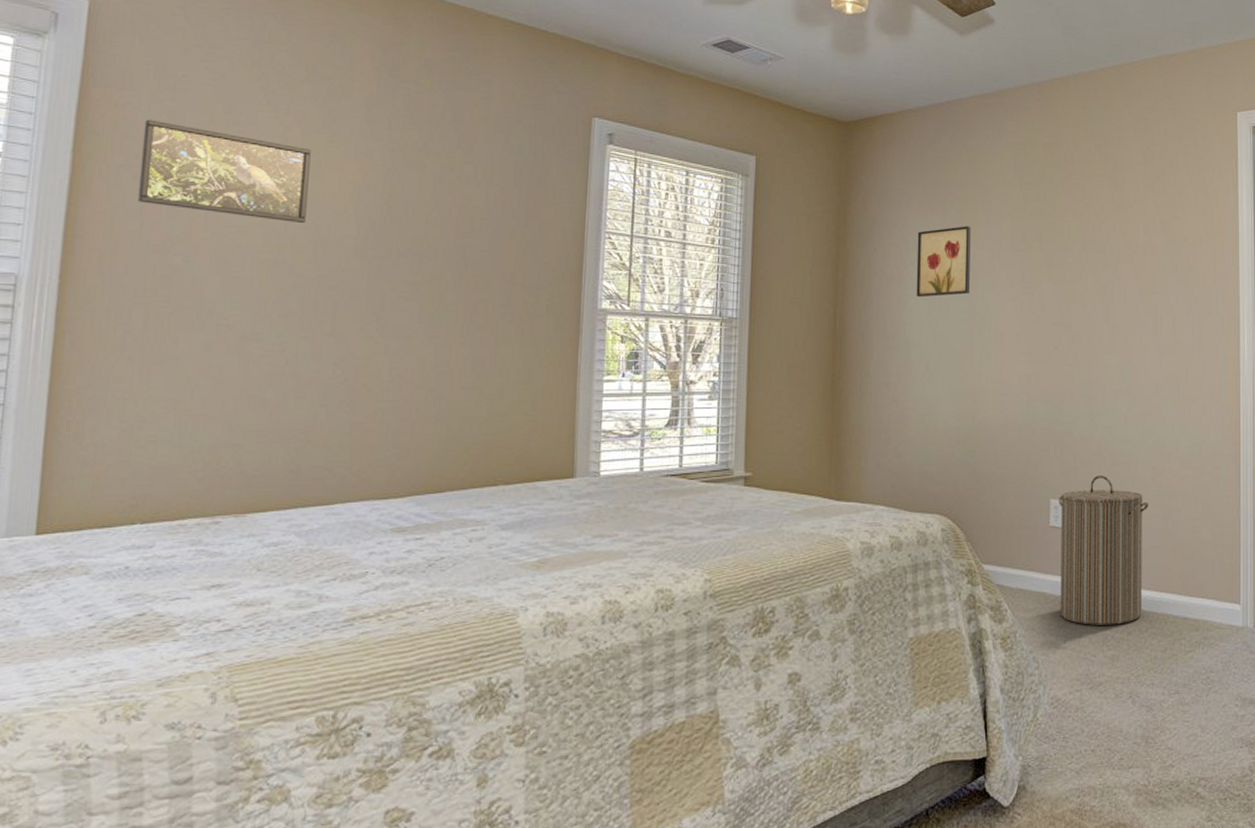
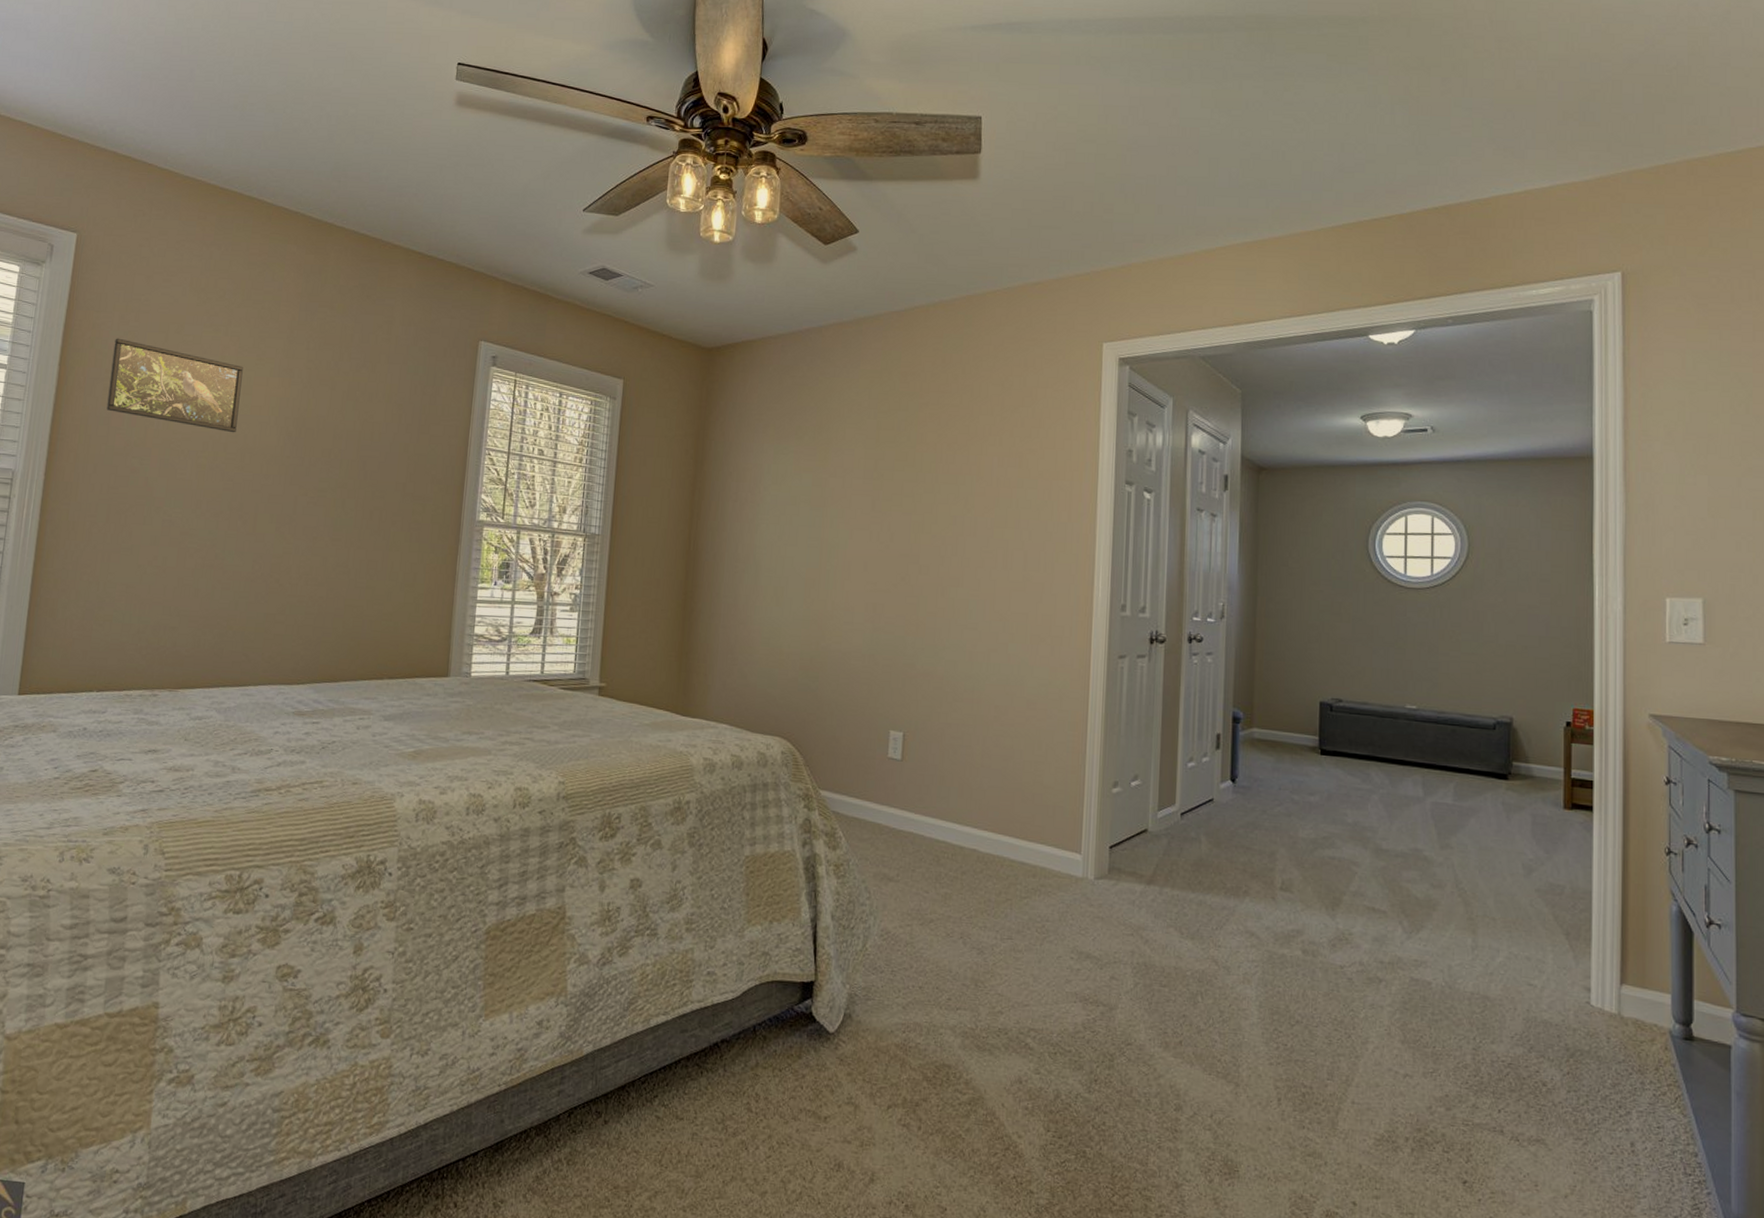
wall art: present [916,226,971,298] -> none [767,453,824,522]
laundry hamper: present [1059,474,1149,625] -> none [894,709,990,863]

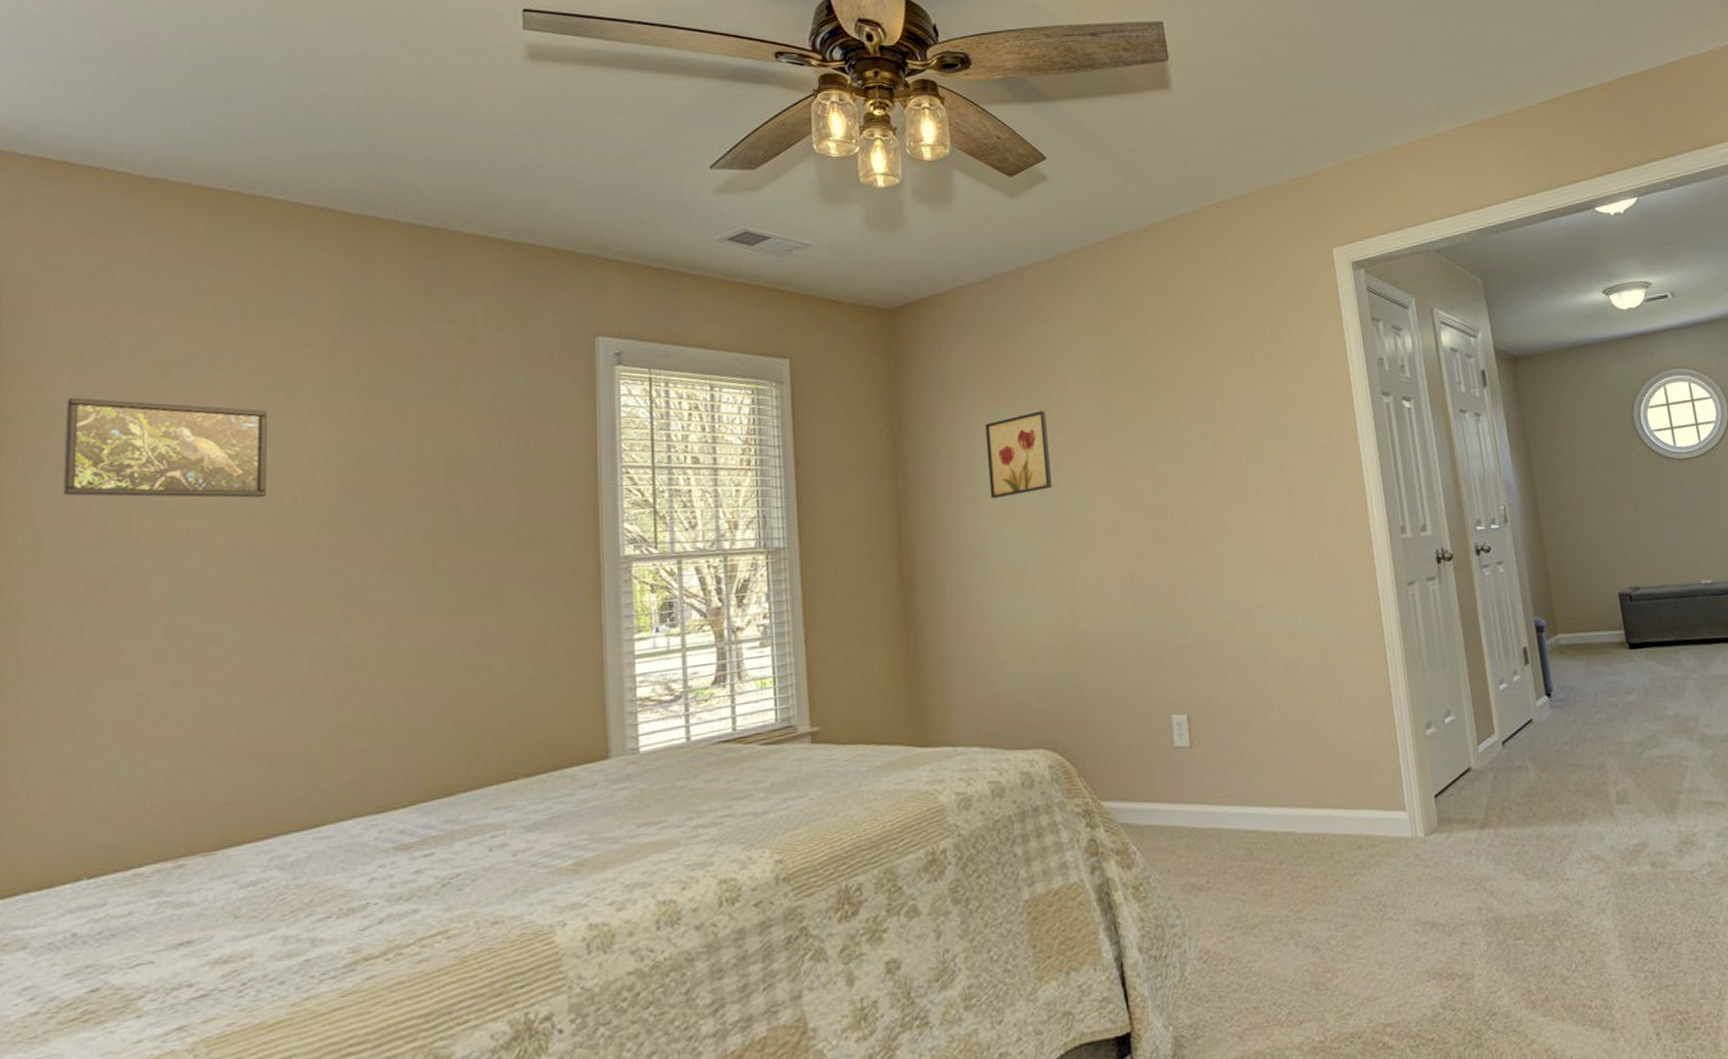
wall art: none [767,453,824,522] -> present [985,411,1052,499]

